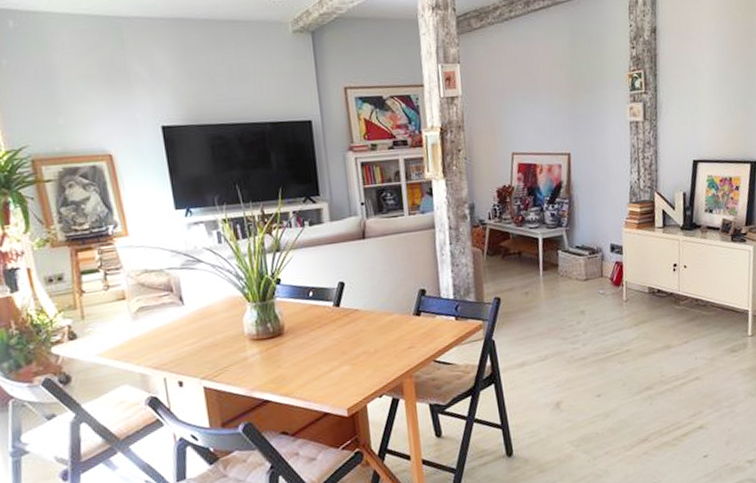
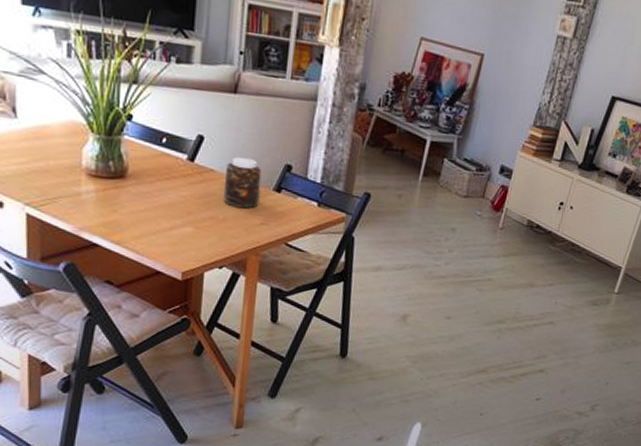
jar: none [368,291,404,339] -> present [223,156,262,209]

